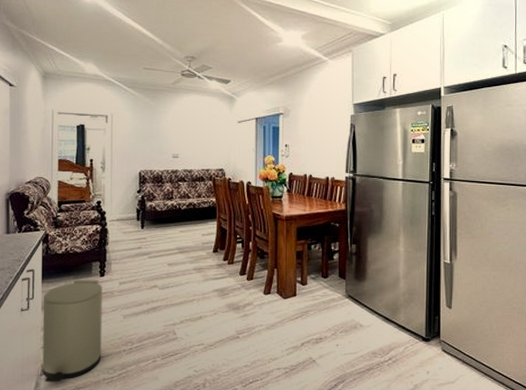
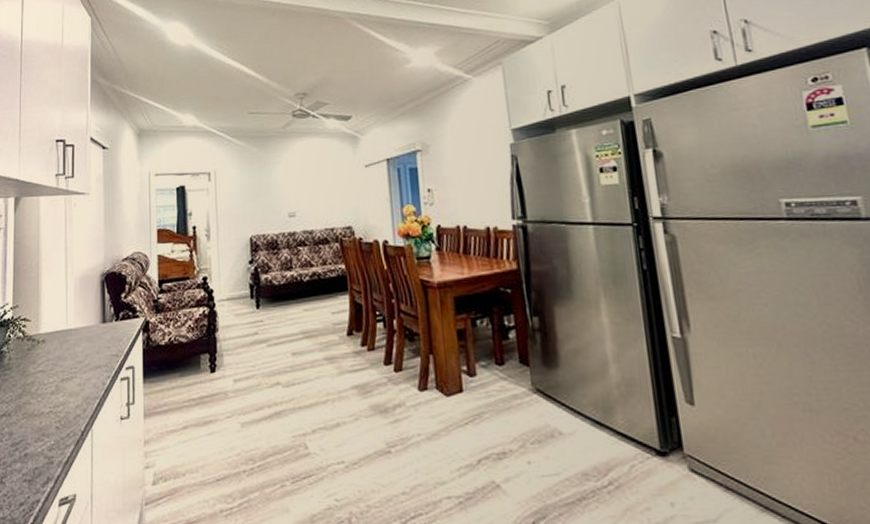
pedal bin: present [42,280,102,383] -> none [145,377,217,515]

